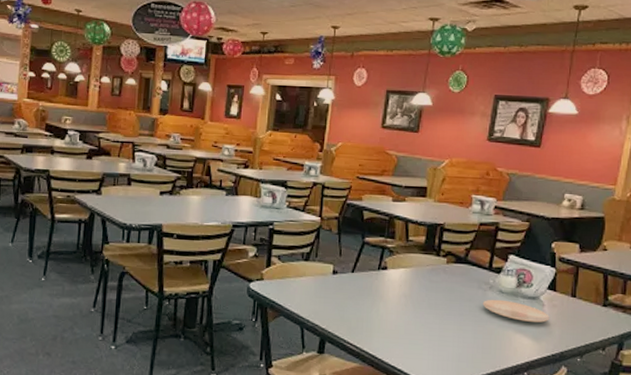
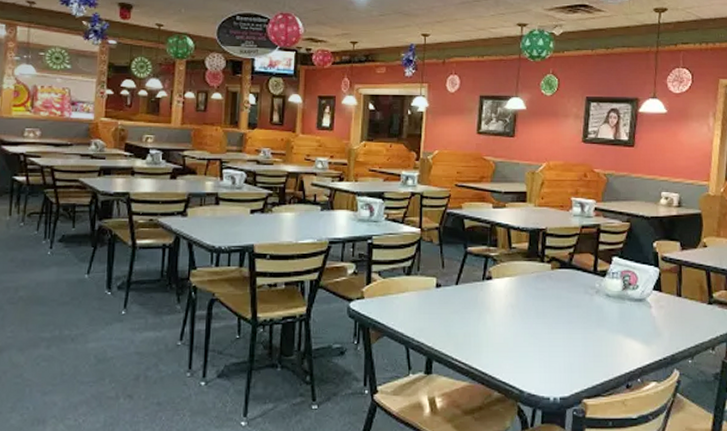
plate: present [482,299,550,323] -> none [590,304,658,325]

